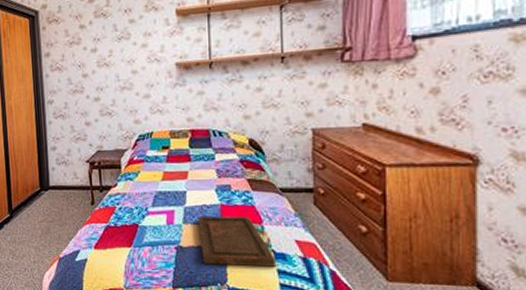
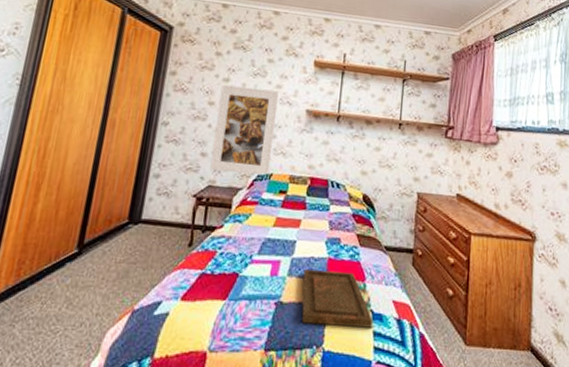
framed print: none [91,50,150,136] -> present [210,84,278,175]

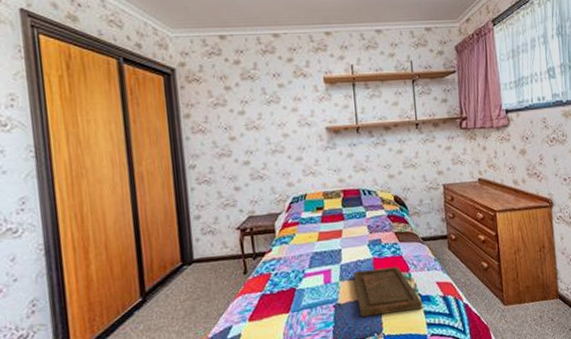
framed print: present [210,84,278,175] -> none [238,114,304,201]

